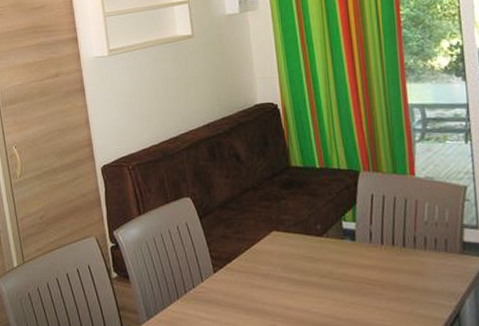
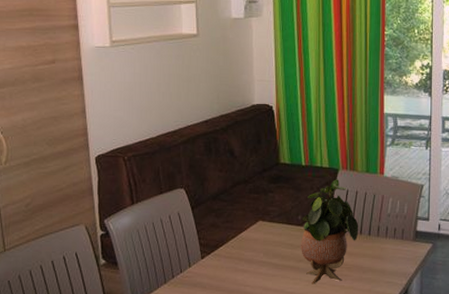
potted plant: none [322,182,391,304] -> present [301,179,359,285]

